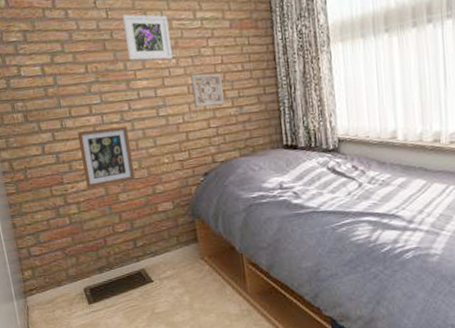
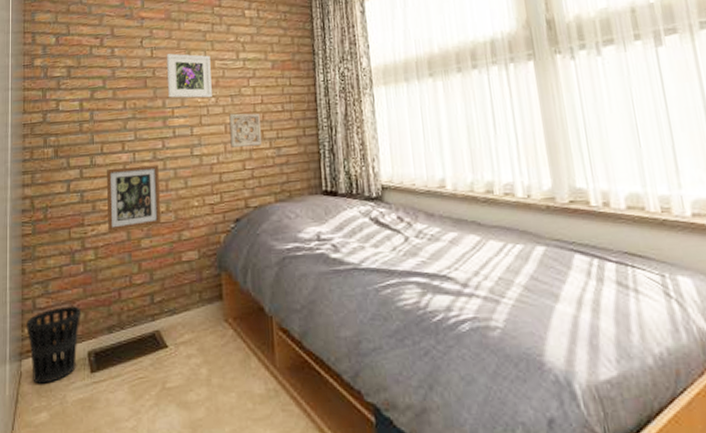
wastebasket: none [25,252,75,315] -> present [26,306,80,384]

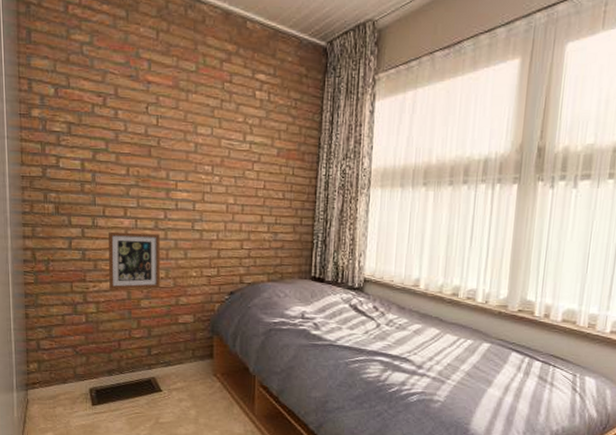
wastebasket: present [26,306,80,384] -> none [31,349,83,411]
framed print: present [166,53,212,99] -> none [171,125,217,176]
wall ornament: present [229,113,262,148] -> none [231,194,262,228]

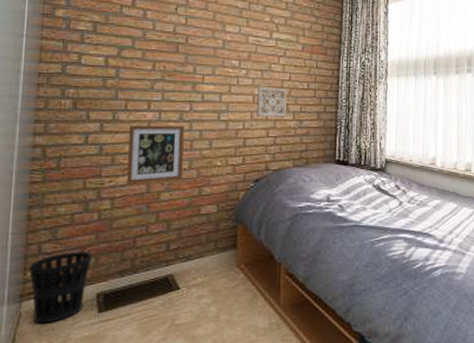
wastebasket: none [31,349,83,411] -> present [29,251,91,324]
wall ornament: none [231,194,262,228] -> present [257,86,288,117]

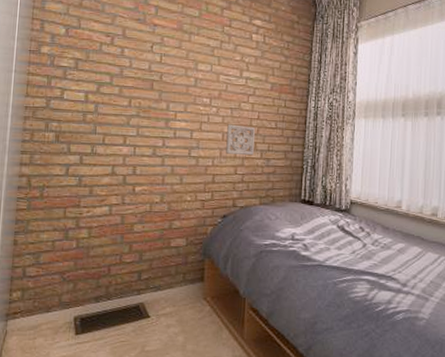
wastebasket: present [29,251,91,324] -> none [15,276,70,342]
picture frame: present [127,125,184,185] -> none [103,158,157,215]

